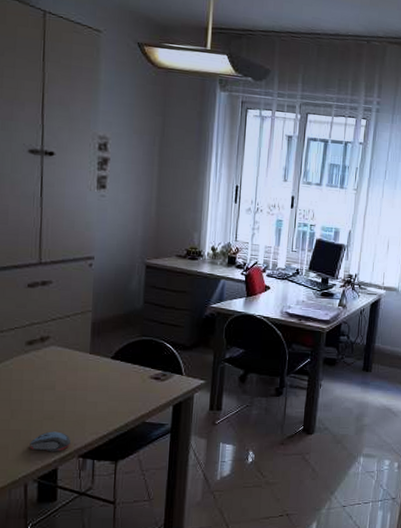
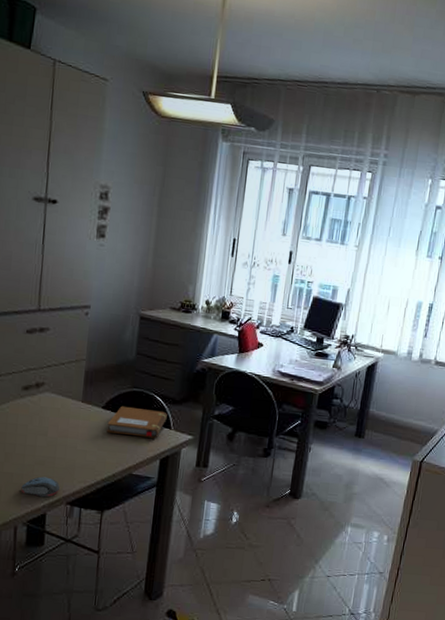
notebook: none [117,355,178,385] -> present [107,406,167,438]

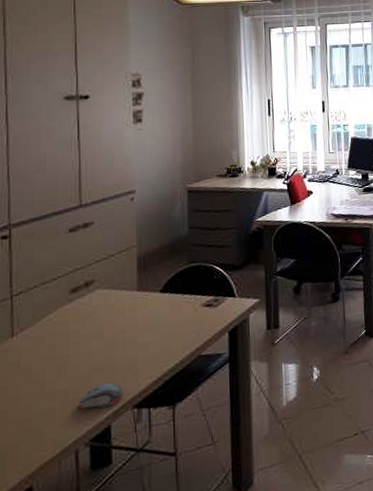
notebook: present [107,406,167,438] -> none [168,280,230,317]

